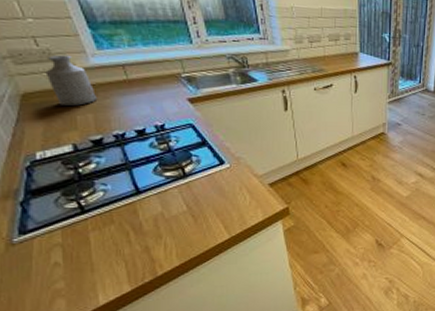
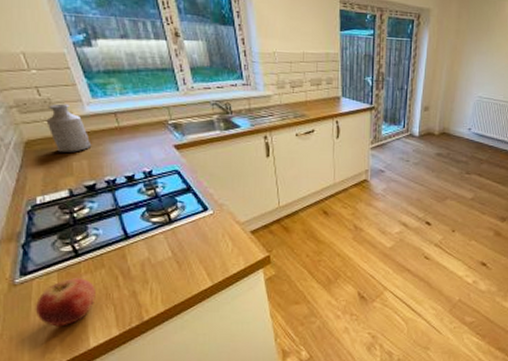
apple: none [36,235,105,286] -> present [35,278,96,327]

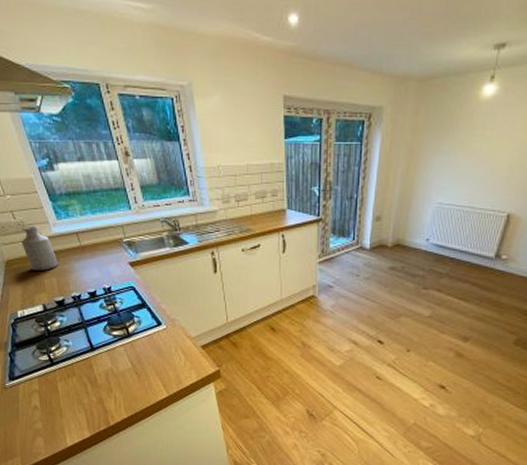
apple: present [35,278,96,327] -> none [22,384,70,426]

